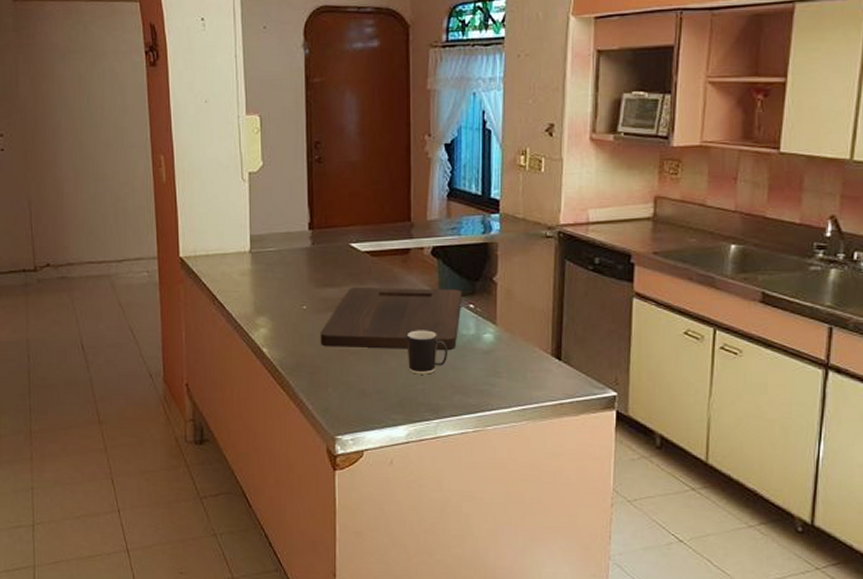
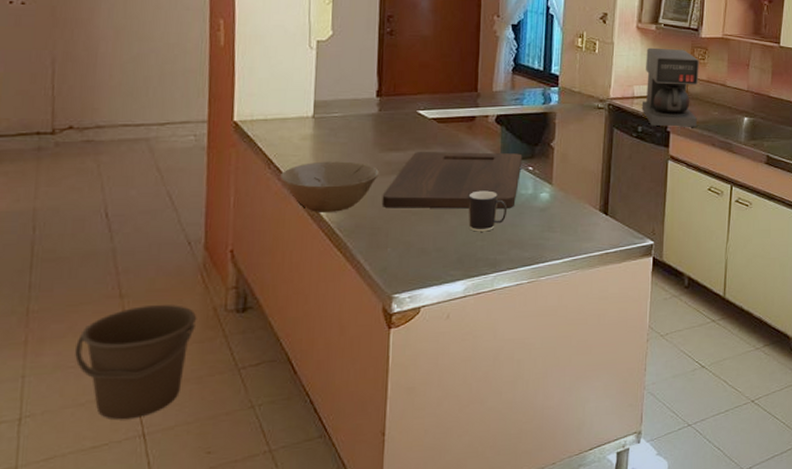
bucket: none [69,433,163,535] -> present [75,305,197,420]
bowl: none [224,297,317,349] -> present [280,161,380,212]
coffee maker: none [598,162,670,259] -> present [641,47,699,128]

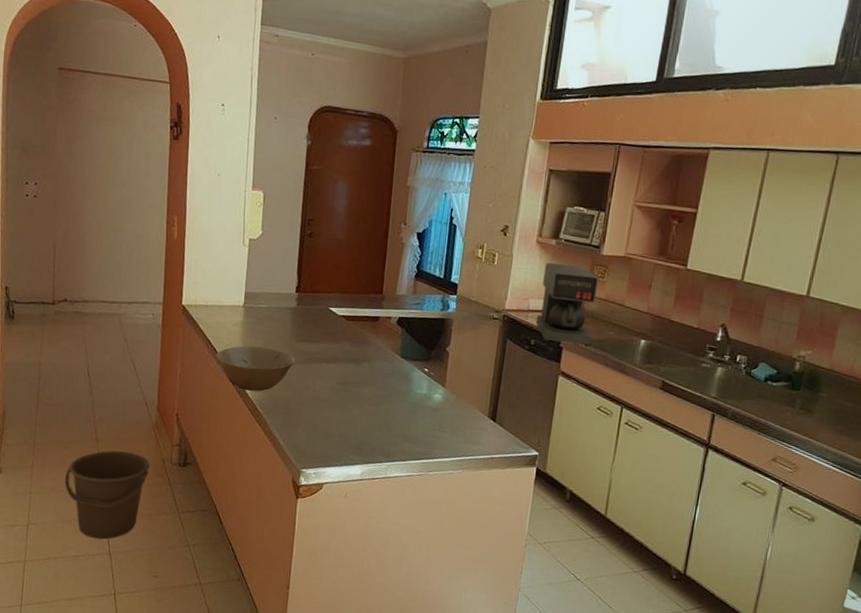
cutting board: present [381,151,523,209] -> none [295,344,420,405]
mug: present [468,190,508,232] -> none [368,385,403,424]

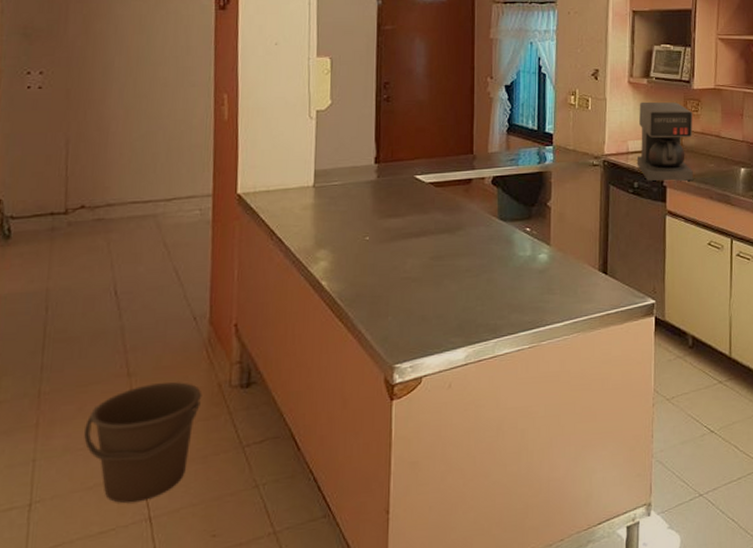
bowl: present [216,345,296,391] -> none [283,229,380,283]

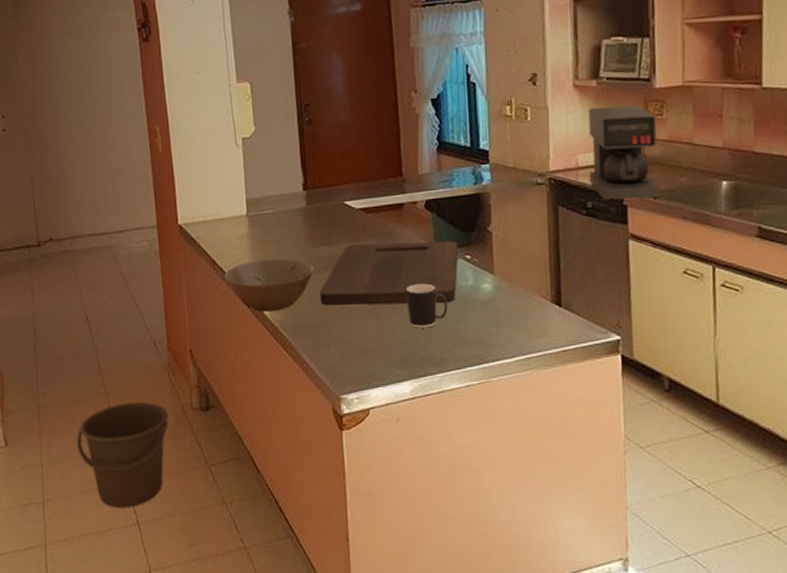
bowl: none [283,229,380,283] -> present [224,258,315,312]
cutting board: none [381,215,520,276] -> present [319,241,459,305]
mug: none [467,253,506,297] -> present [405,283,448,329]

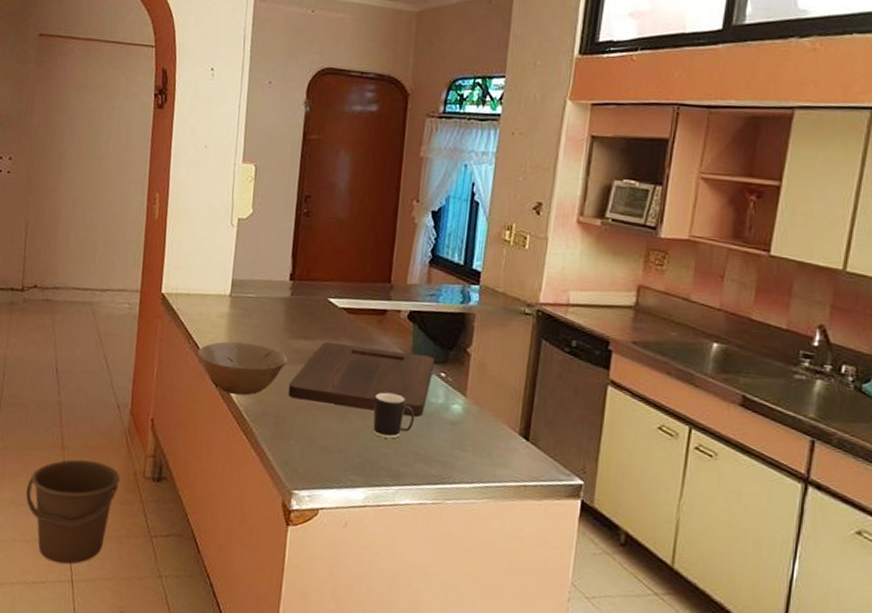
coffee maker: present [588,105,661,202] -> none [577,246,655,350]

